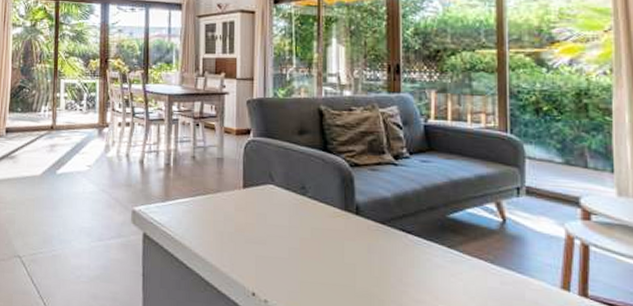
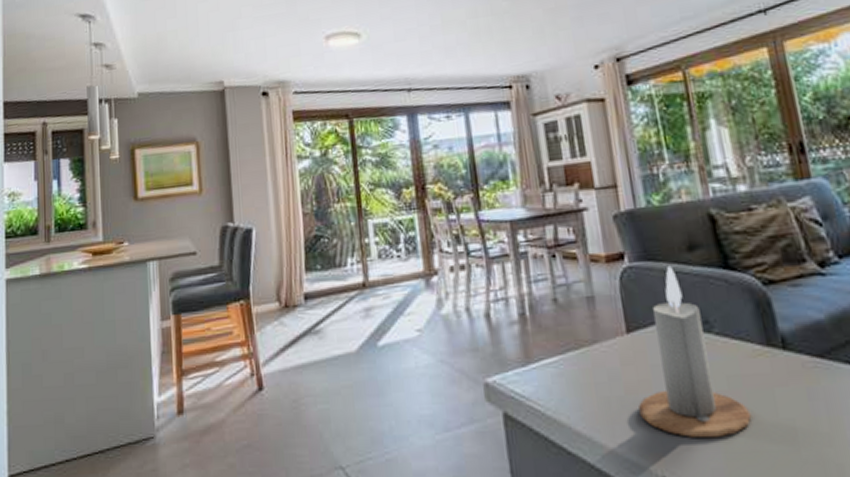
candle: none [243,143,325,271] -> present [638,265,752,438]

